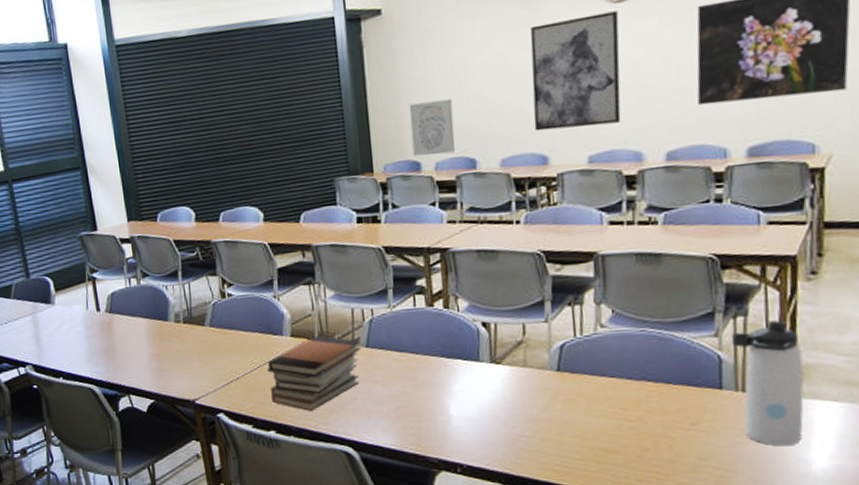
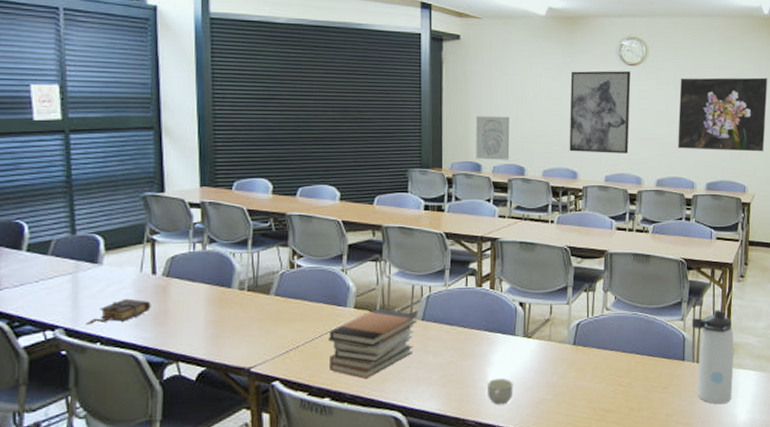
book: none [48,335,100,362] -> present [85,298,151,326]
cup: none [450,411,483,442] -> present [488,378,513,405]

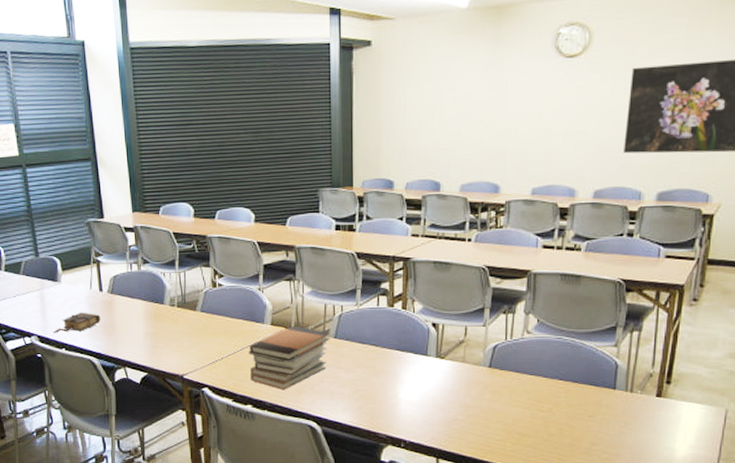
wall art: present [475,116,510,160] -> none [388,127,424,176]
cup: present [488,378,513,405] -> none [399,397,425,422]
wall art: present [569,71,631,153] -> none [491,65,568,163]
thermos bottle: present [691,310,734,404] -> none [627,337,679,437]

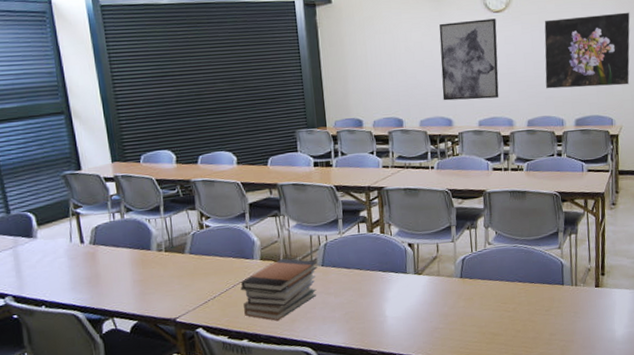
book: present [52,312,101,334] -> none [30,266,84,292]
wall art: none [491,65,568,163] -> present [439,18,499,101]

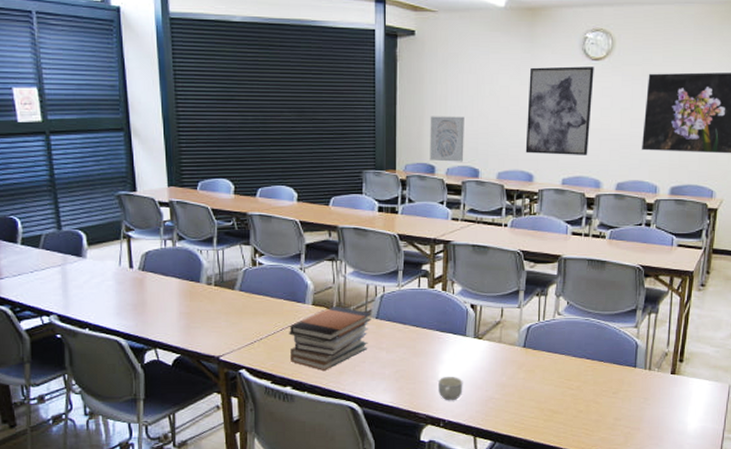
wall art: none [353,73,388,115] -> present [429,116,464,162]
cup: none [386,312,410,336] -> present [438,377,463,401]

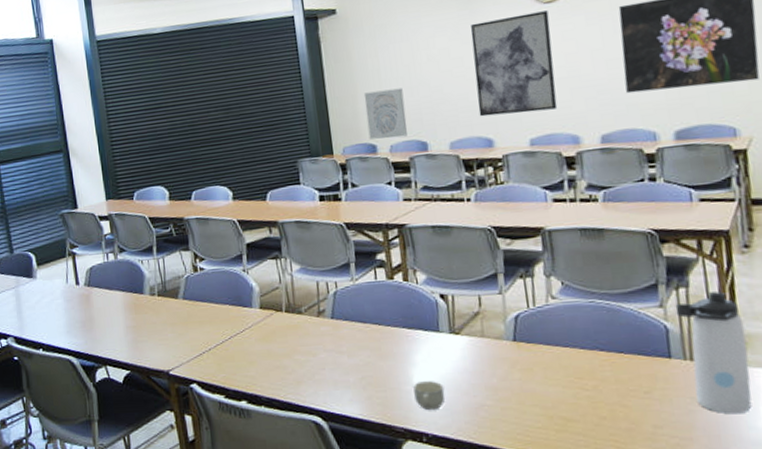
book stack: present [289,307,372,371] -> none [238,308,327,381]
thermos bottle: none [646,319,690,412] -> present [675,291,752,414]

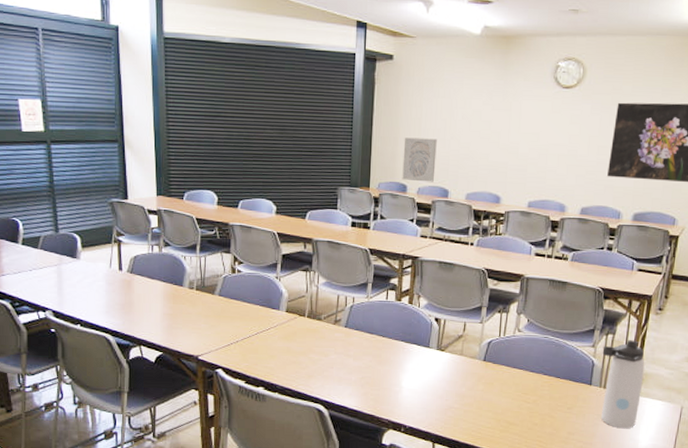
cup: present [413,381,446,411] -> none [401,385,425,408]
wall art: present [470,10,558,117] -> none [494,93,565,180]

